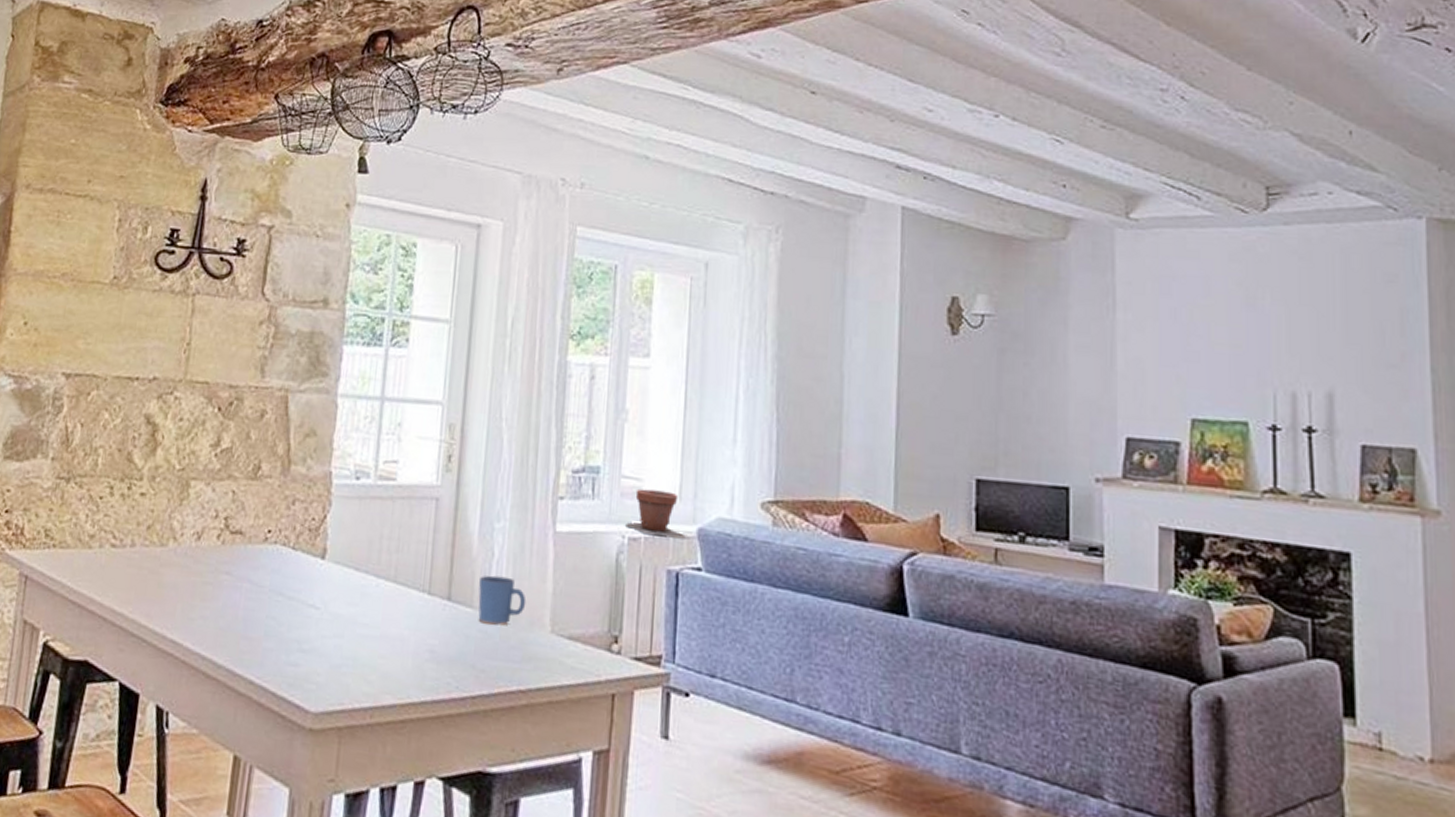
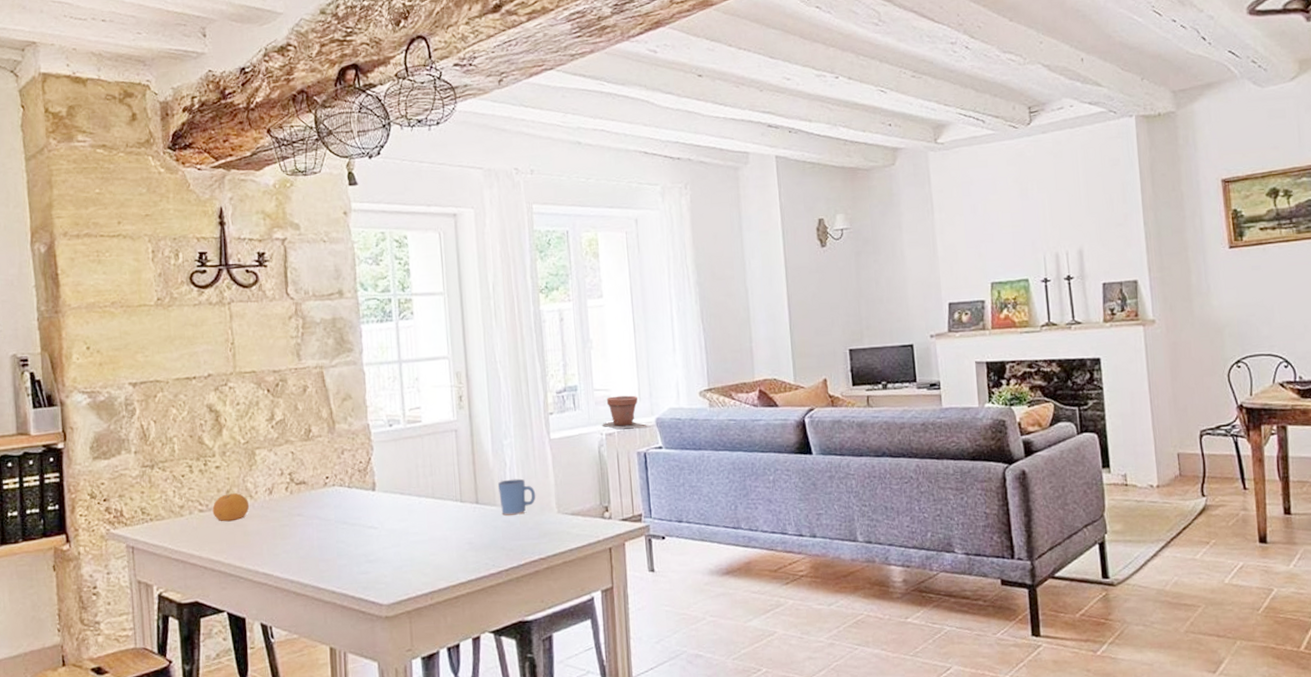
fruit: none [126,530,171,567] -> present [212,493,250,522]

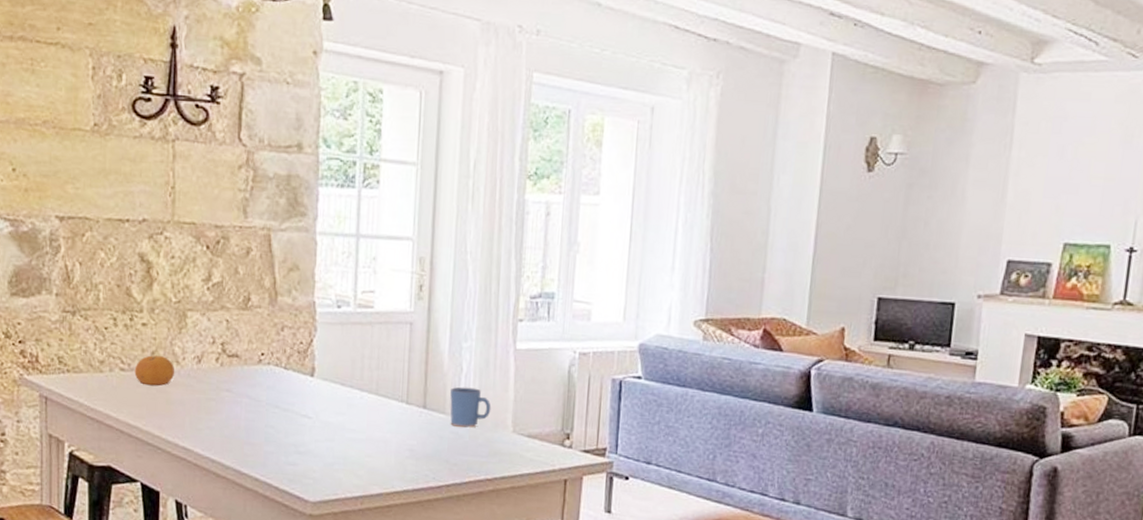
flowerpot: present [602,395,651,430] -> none [577,311,632,354]

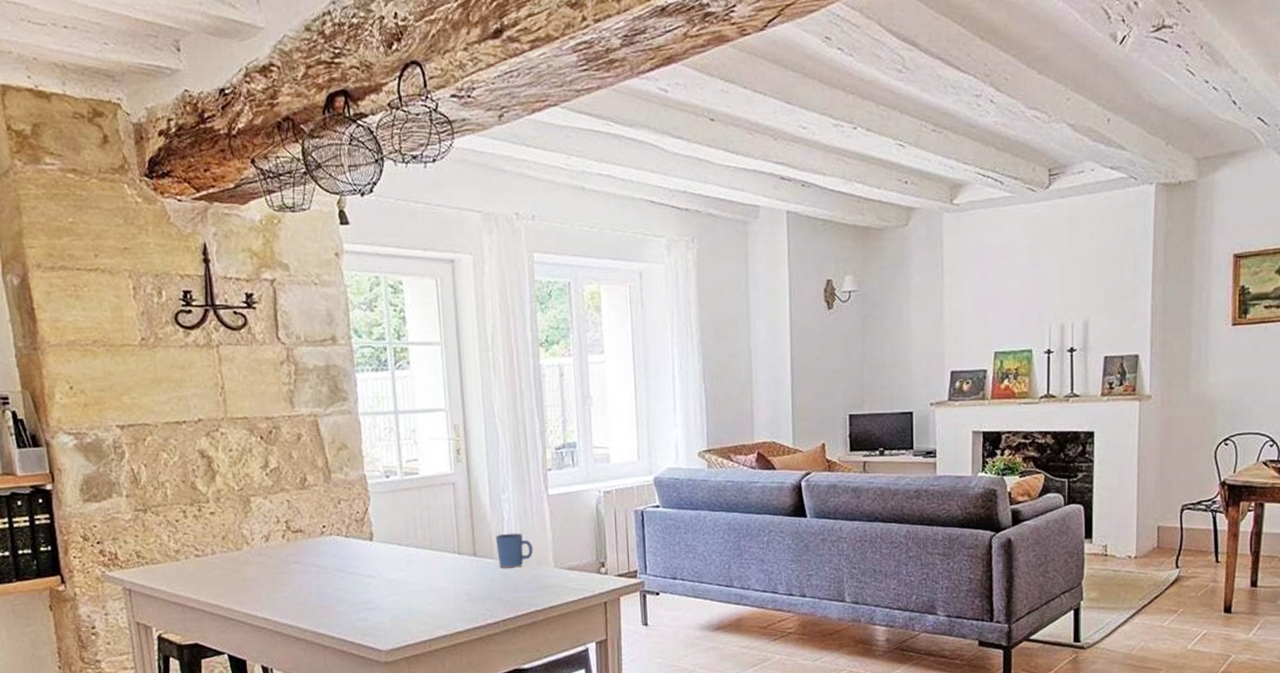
fruit: present [134,355,175,387] -> none [208,539,246,567]

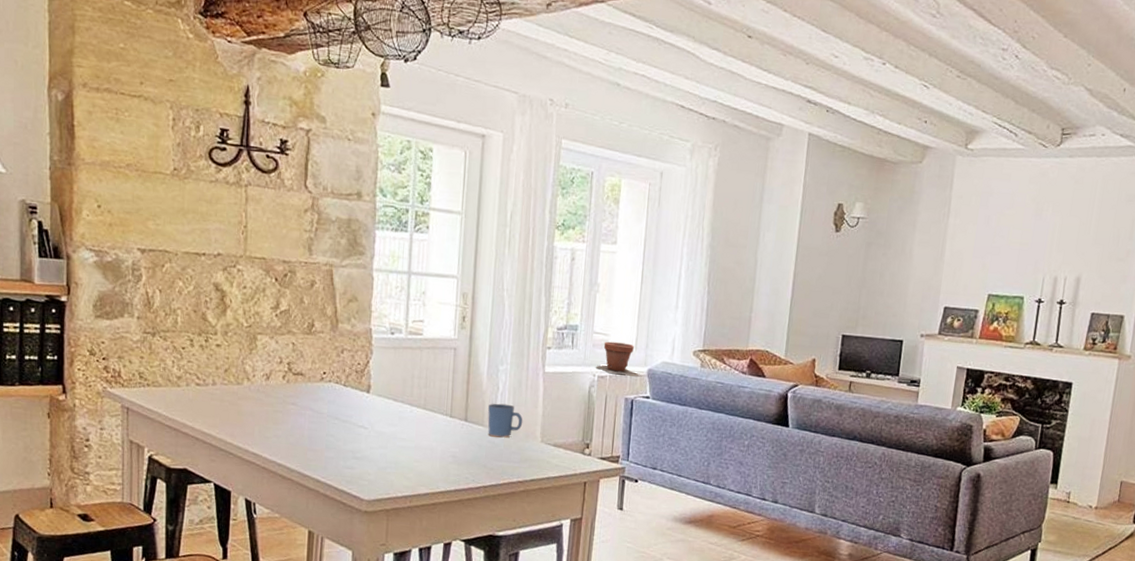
flowerpot: none [600,454,649,488] -> present [596,341,642,378]

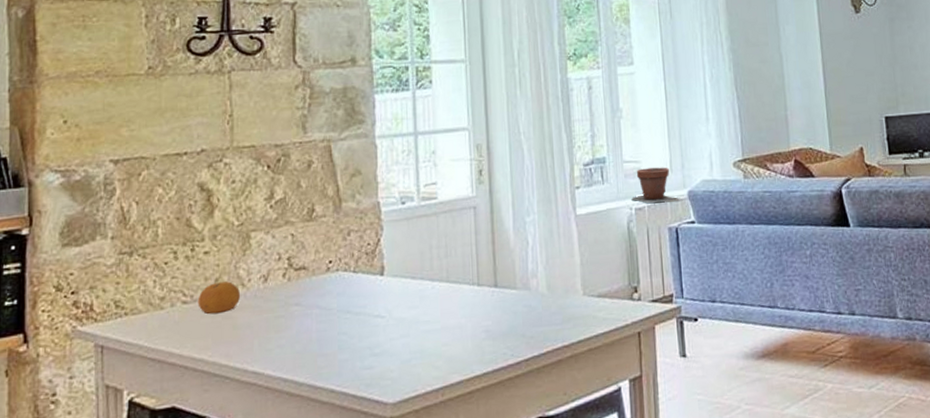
fruit: none [209,372,246,400] -> present [198,281,241,315]
mug: present [488,403,523,438] -> none [519,258,560,300]

